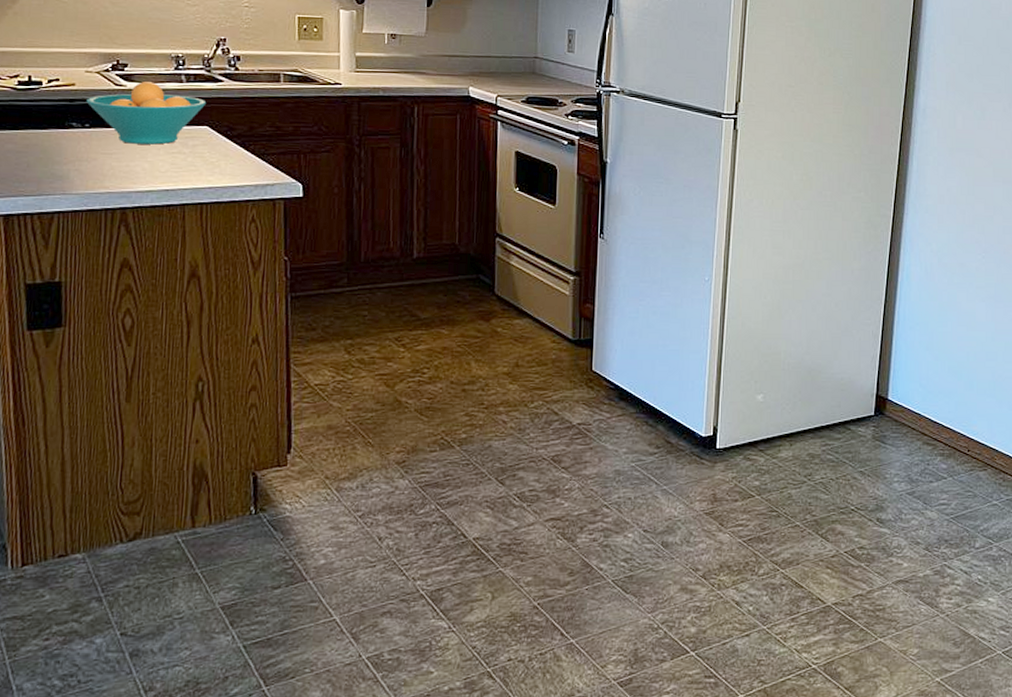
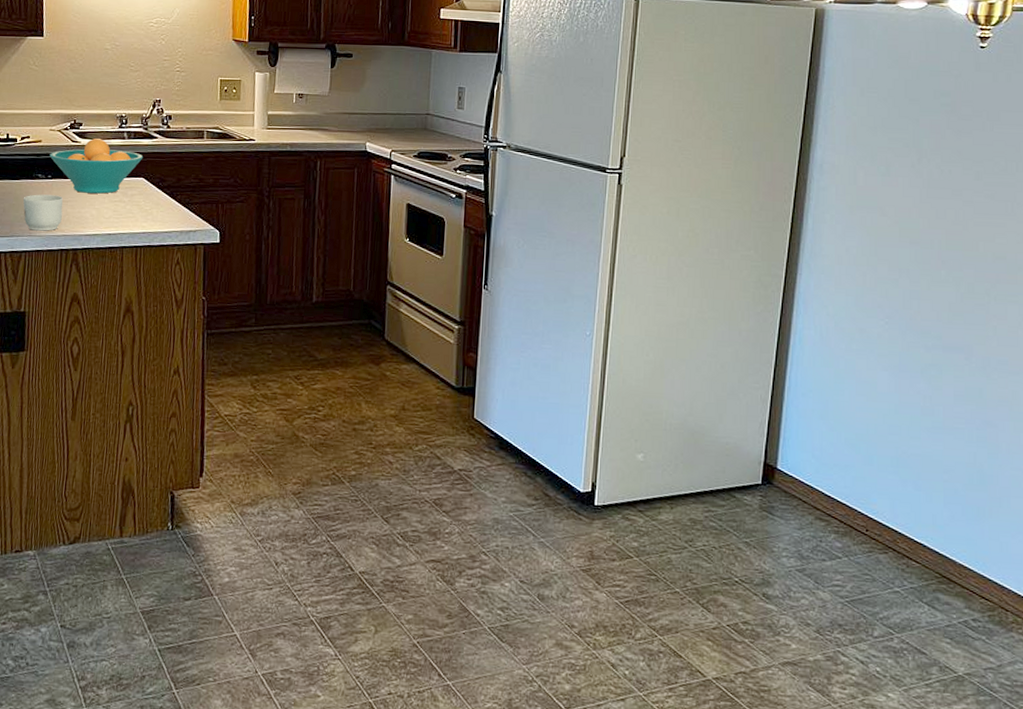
mug: none [53,146,106,188] -> present [23,194,63,231]

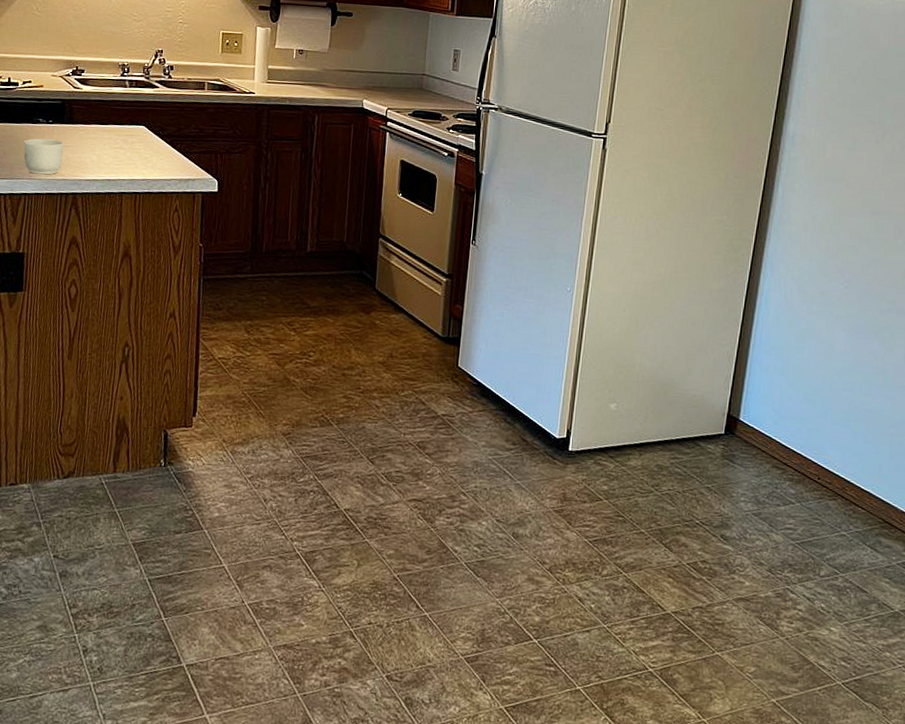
fruit bowl: present [49,138,144,194] -> none [51,86,145,140]

